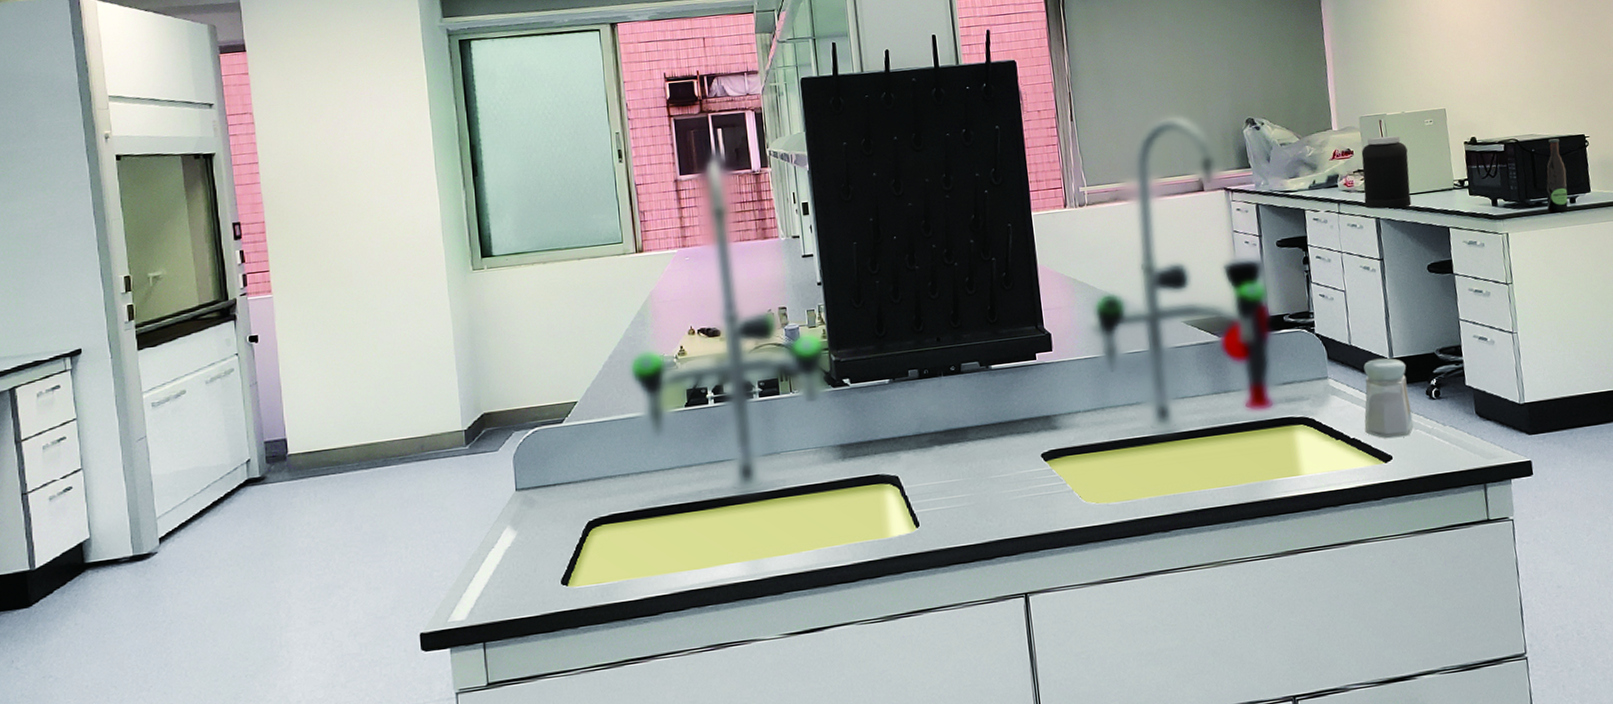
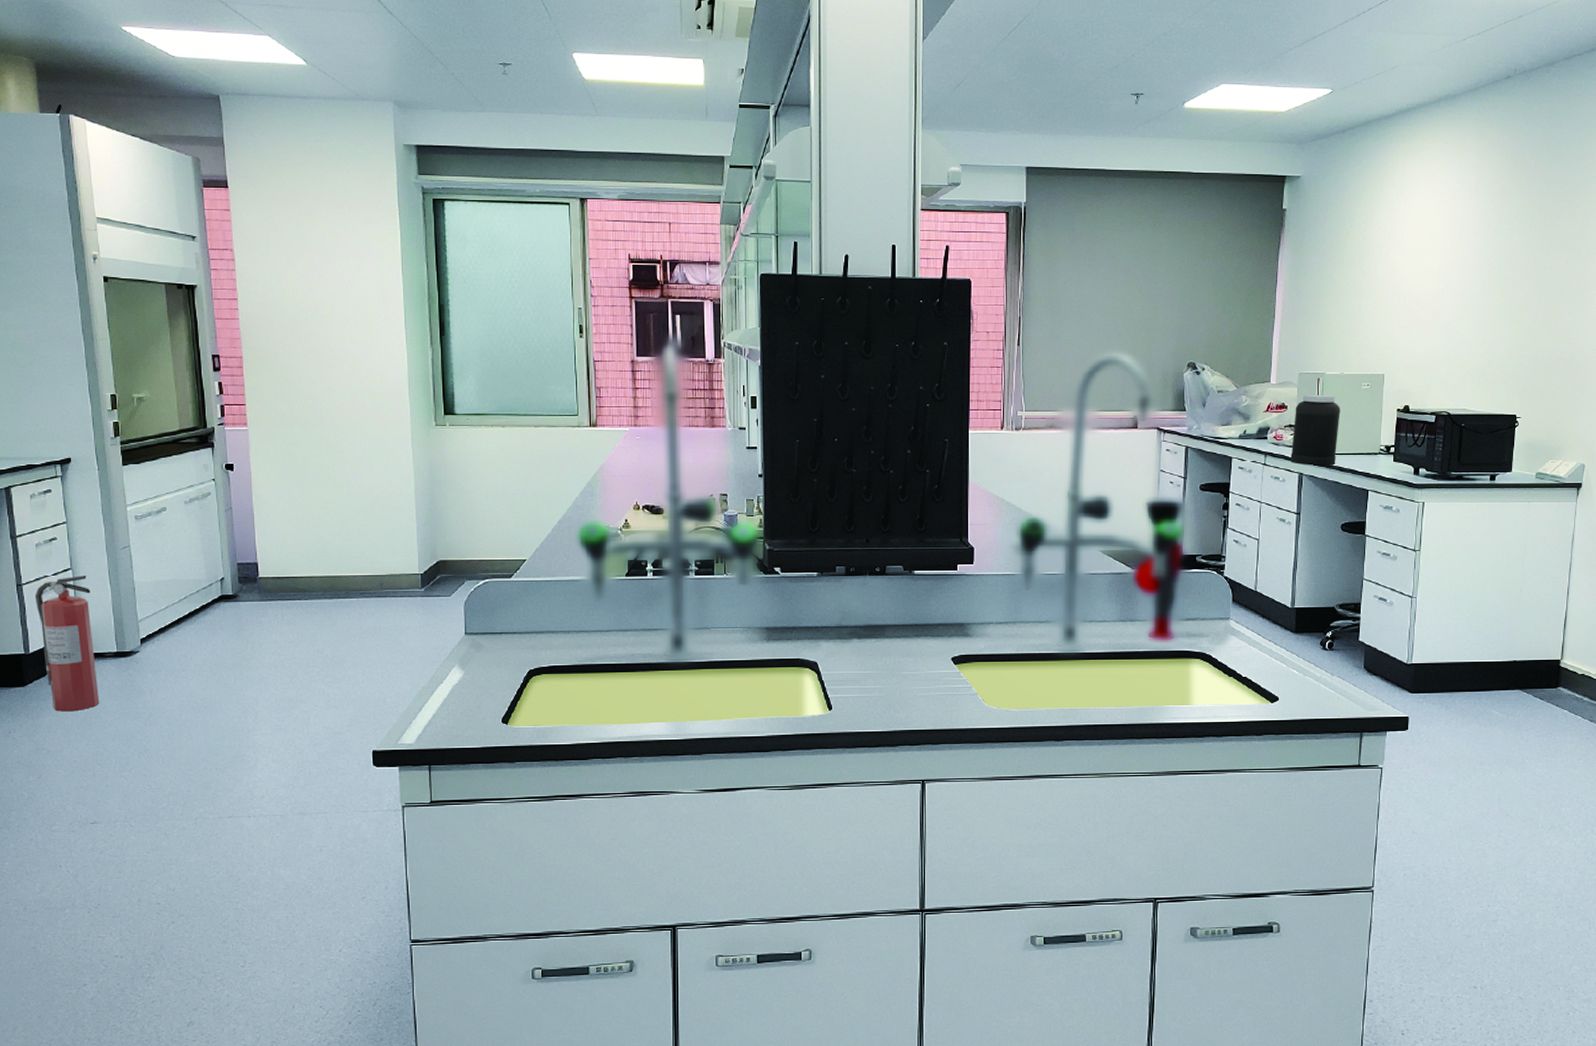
fire extinguisher: none [41,474,114,631] -> present [34,575,100,712]
salt shaker: present [1363,358,1414,439] -> none [1257,606,1306,681]
bottle: present [1545,138,1569,213] -> none [1466,416,1492,488]

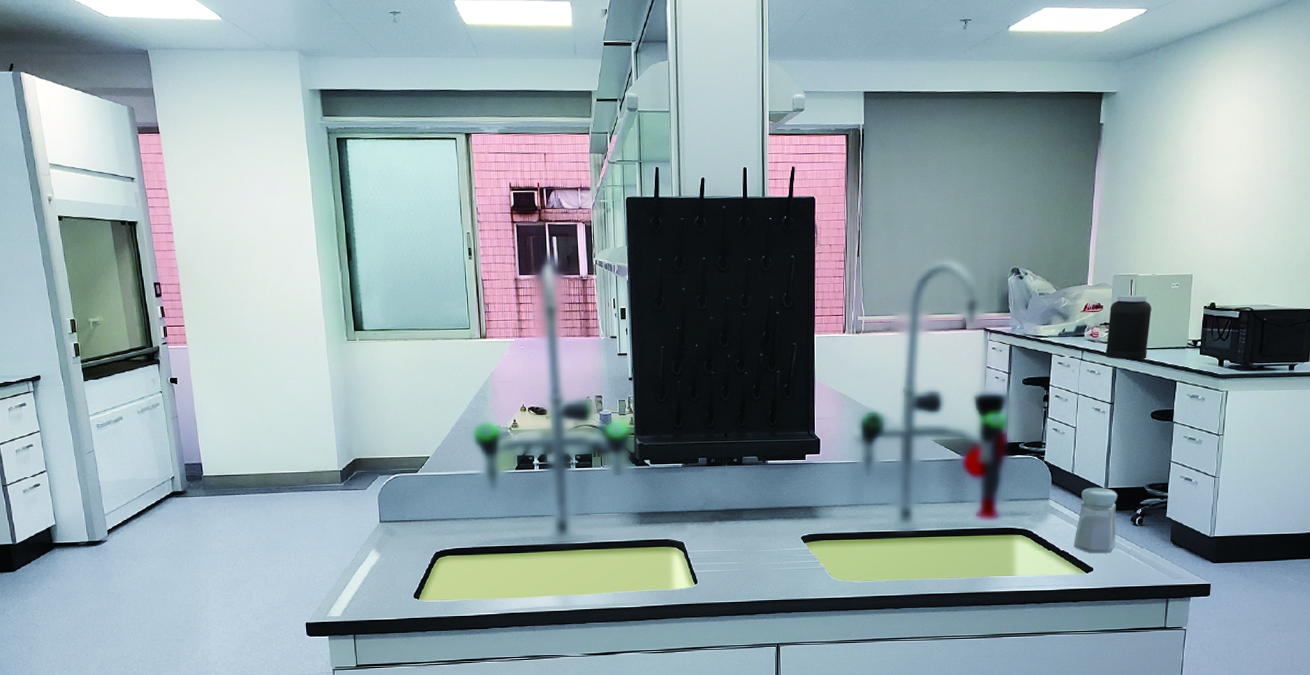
fire extinguisher: present [34,575,100,712] -> none [17,476,77,593]
salt shaker: none [1257,606,1306,681] -> present [1074,487,1118,554]

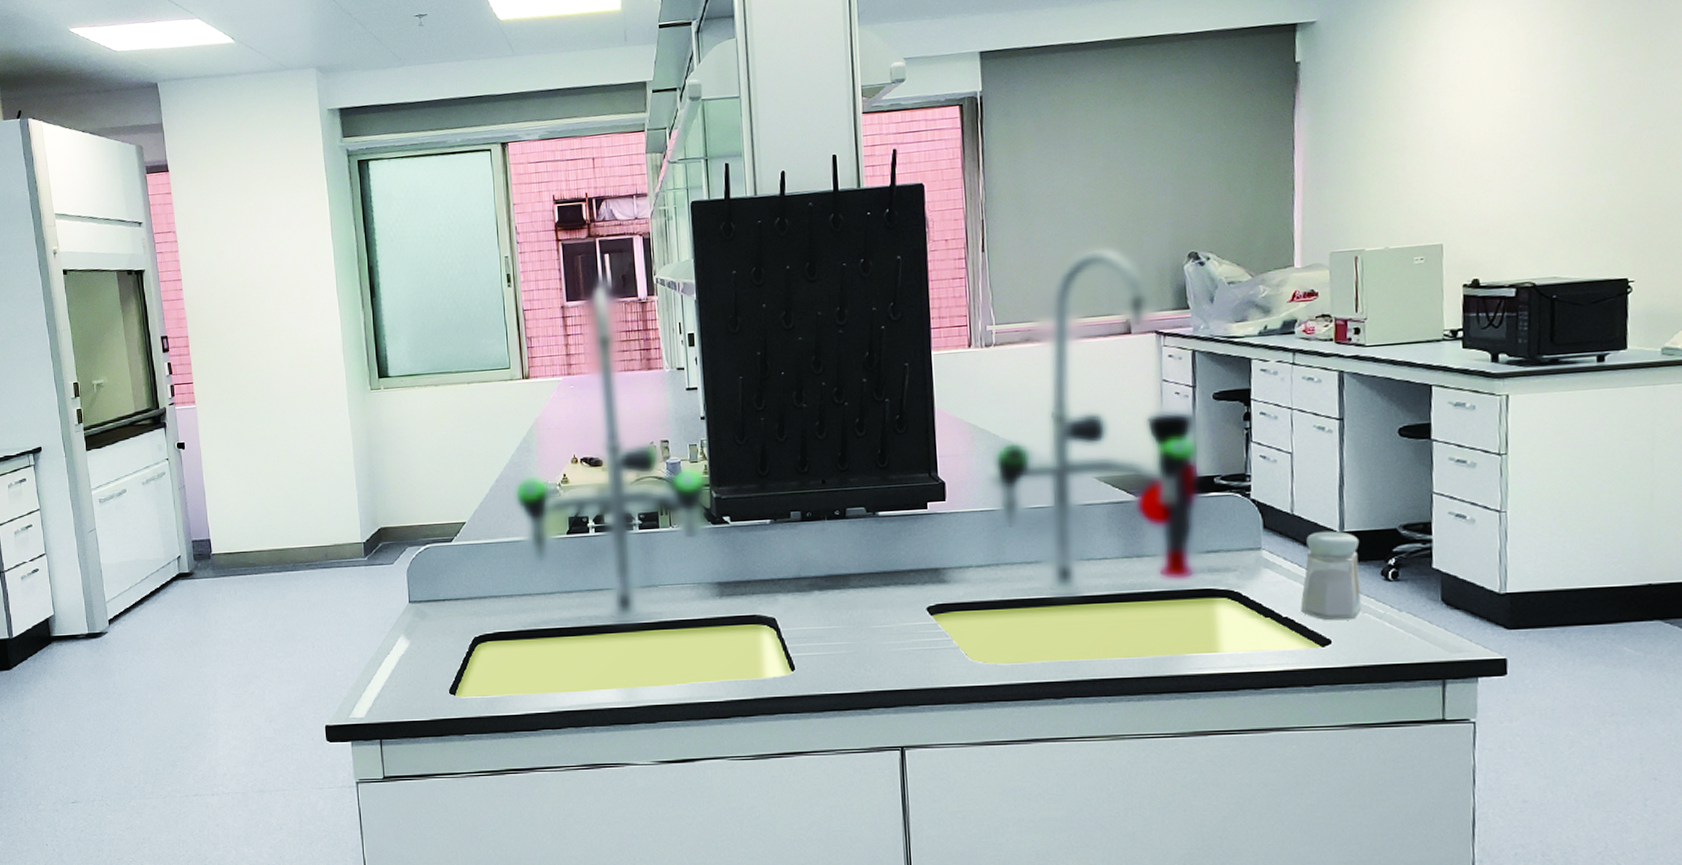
container: present [1105,294,1152,360] -> none [1326,275,1388,362]

